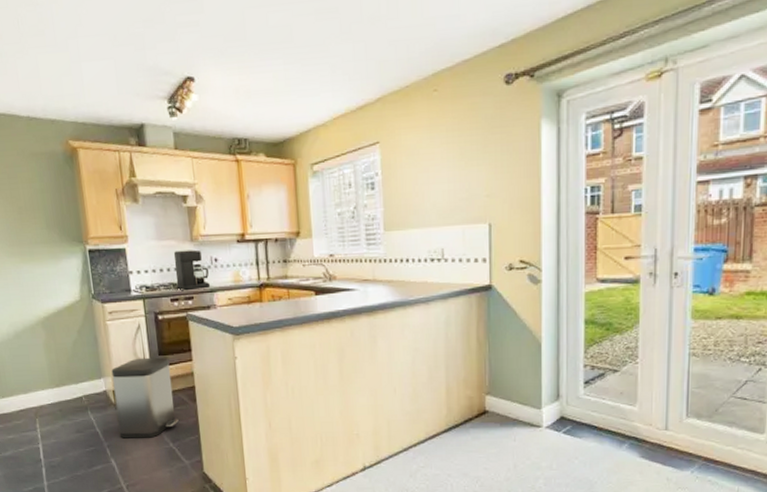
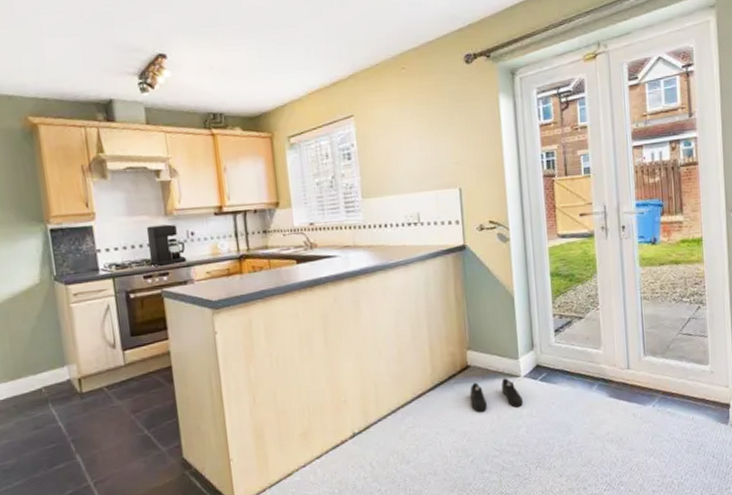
pedal bin: present [111,357,179,439] -> none [76,337,154,431]
shoe: none [486,427,542,459] -> present [470,378,523,412]

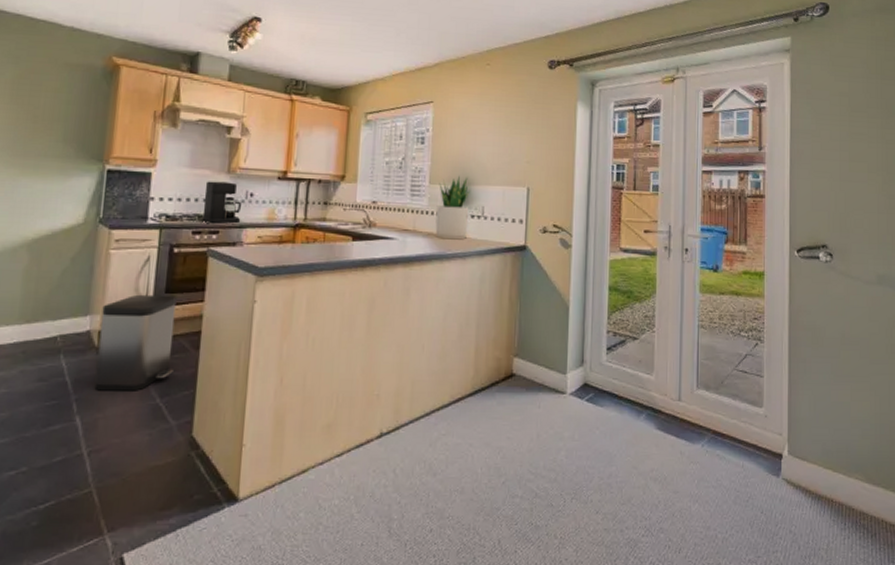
pedal bin: none [76,337,154,431] -> present [94,294,177,391]
planter: none [371,185,406,251] -> present [435,175,470,240]
shoe: present [470,378,523,412] -> none [511,393,566,427]

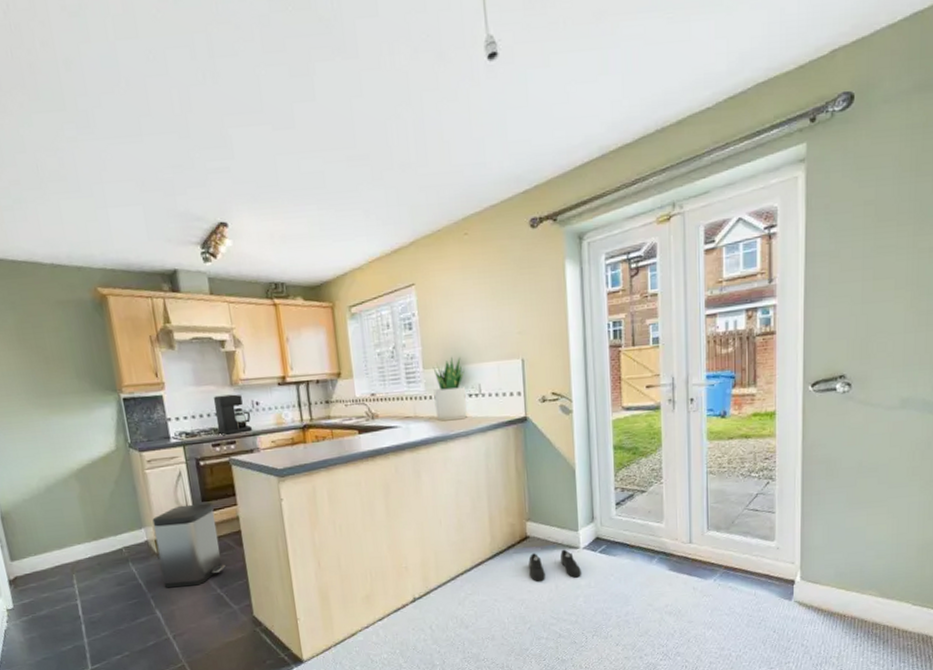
shoe: none [511,393,566,427] -> present [528,549,581,581]

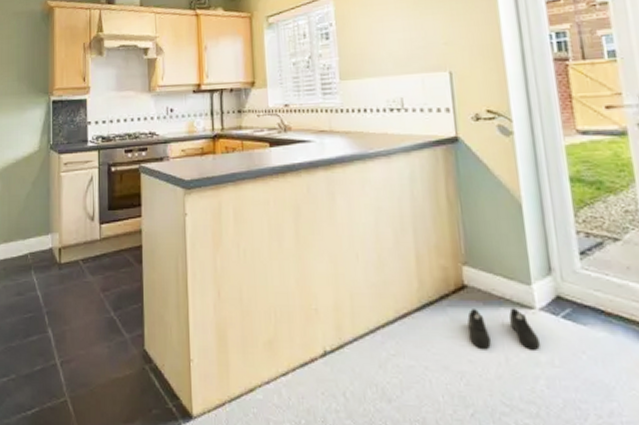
pedal bin: present [152,503,226,588] -> none [60,212,122,305]
coffee maker: present [213,394,252,436] -> none [131,100,164,142]
planter: present [432,356,467,422] -> none [350,67,388,138]

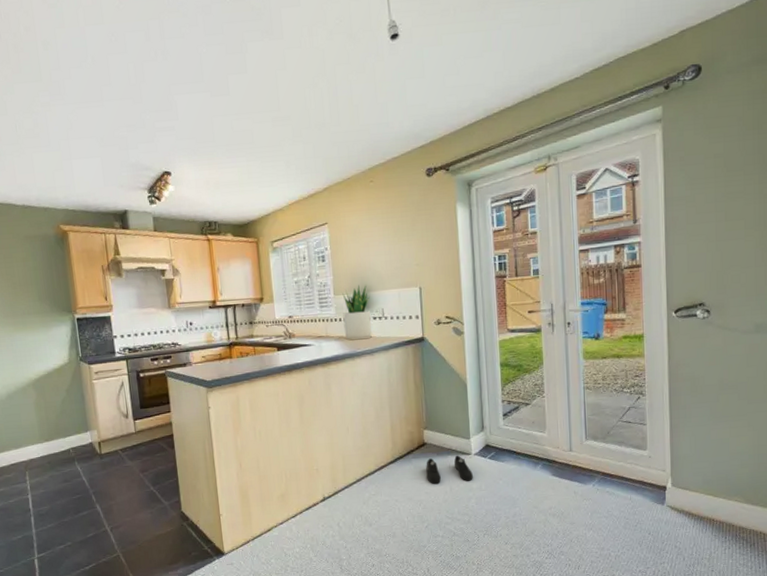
planter: none [350,67,388,138] -> present [342,284,372,341]

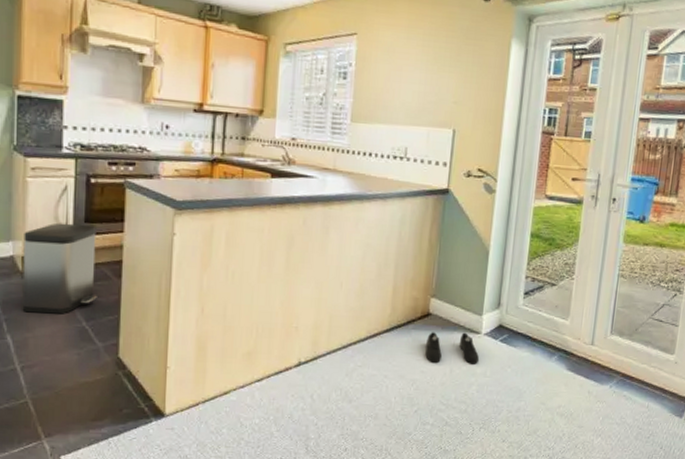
pedal bin: none [97,410,159,485] -> present [22,223,97,314]
planter: present [342,284,372,341] -> none [356,114,393,181]

